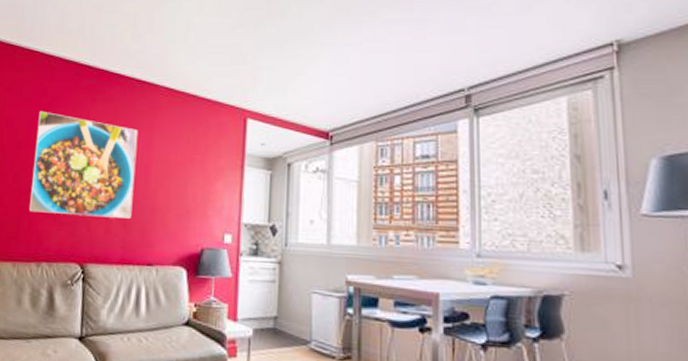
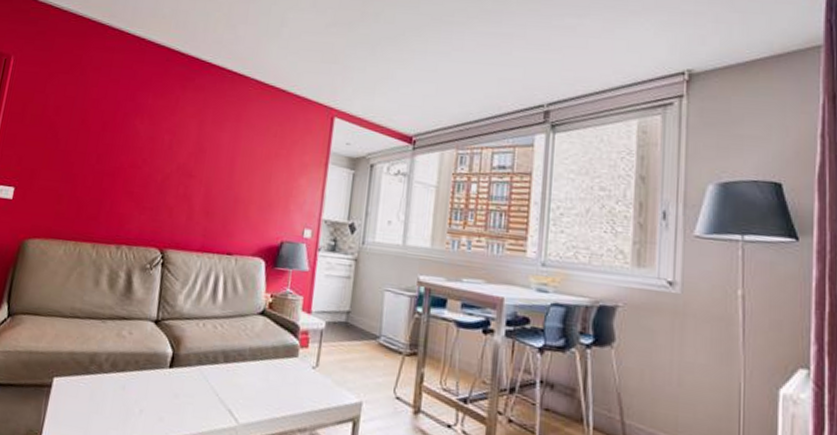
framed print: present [29,110,139,219] -> none [112,93,226,208]

